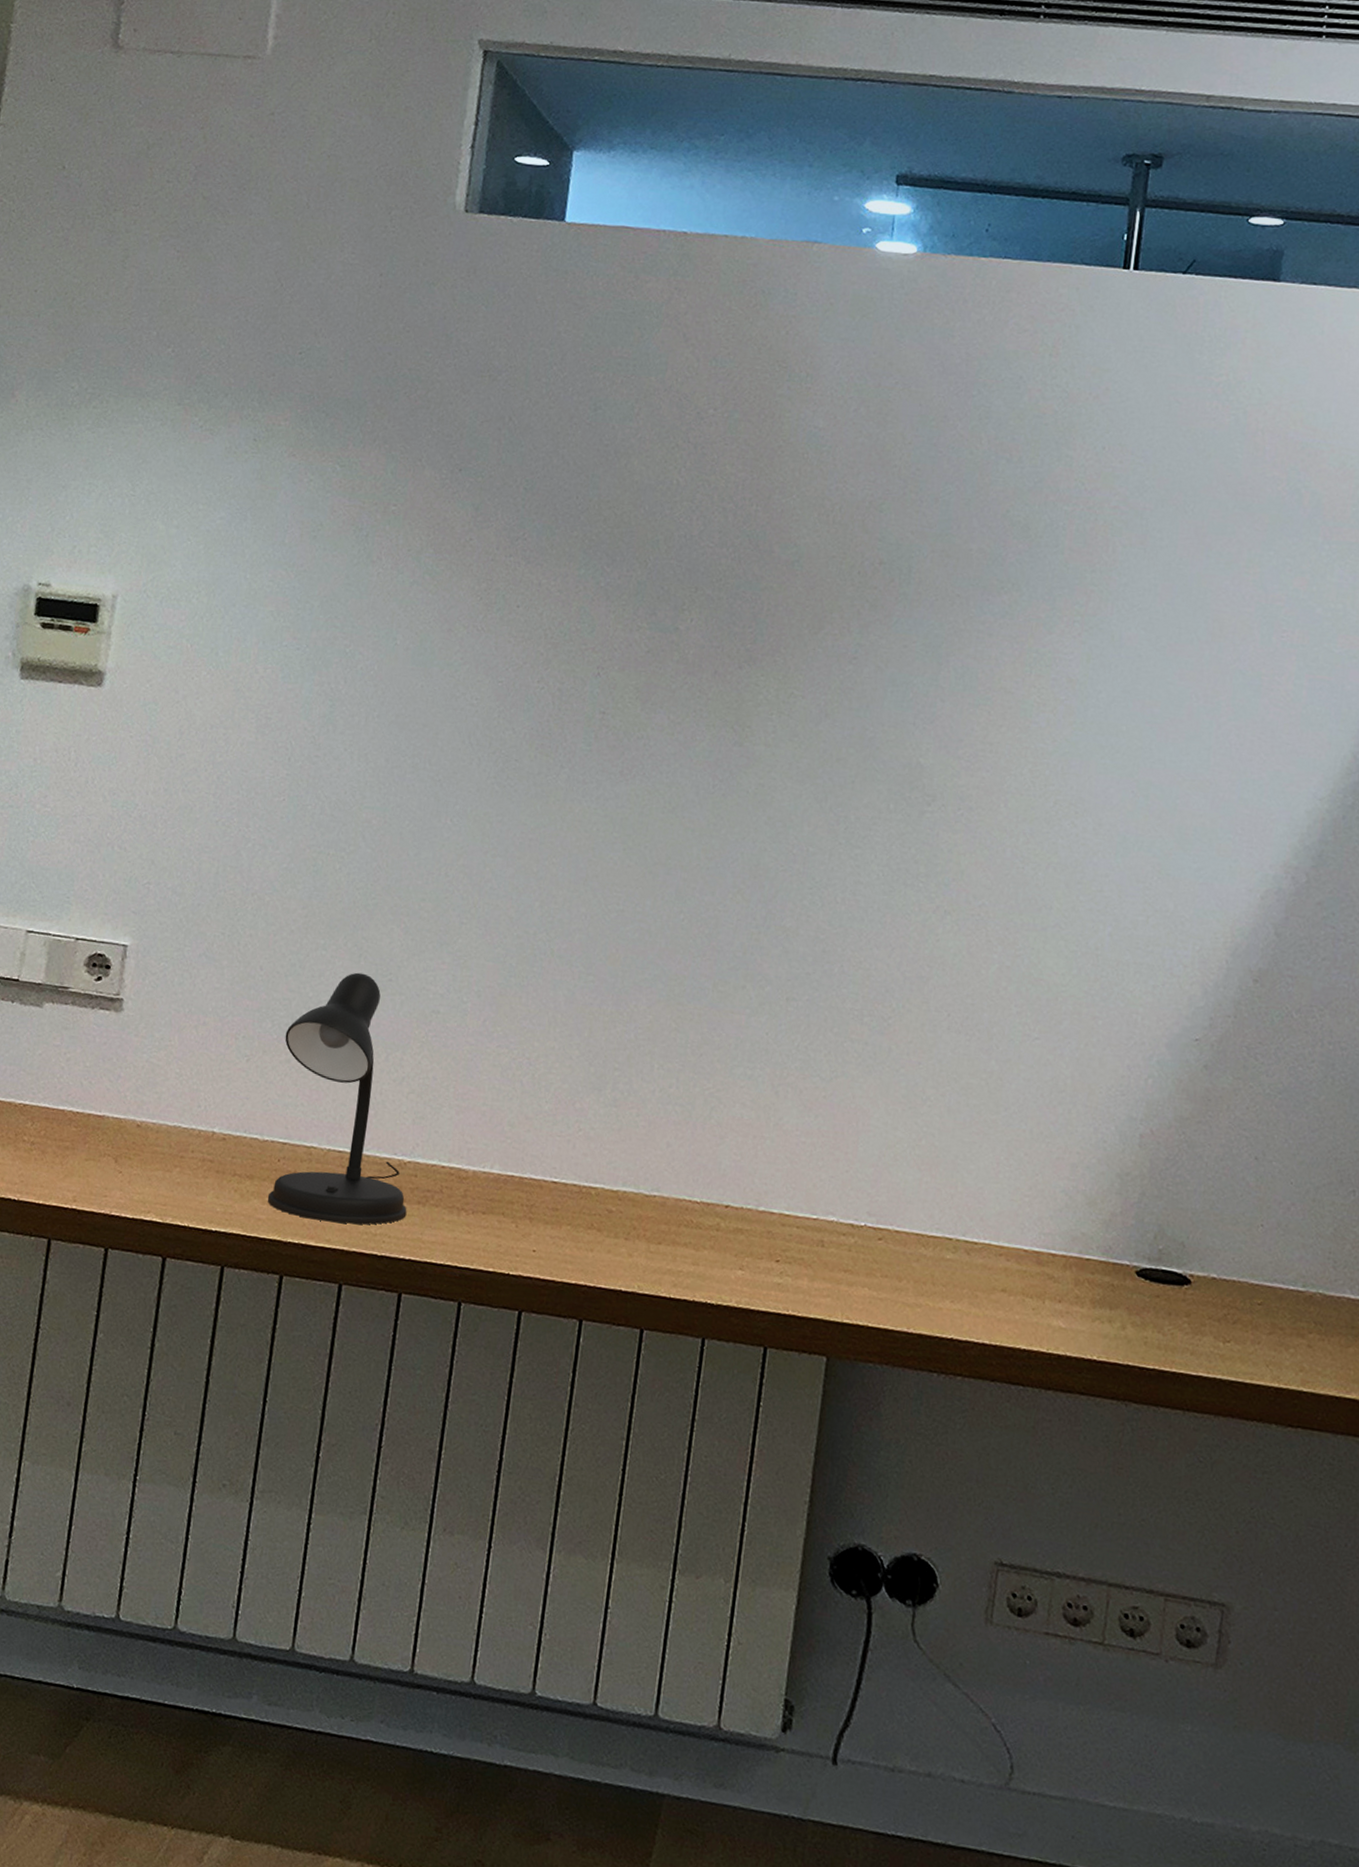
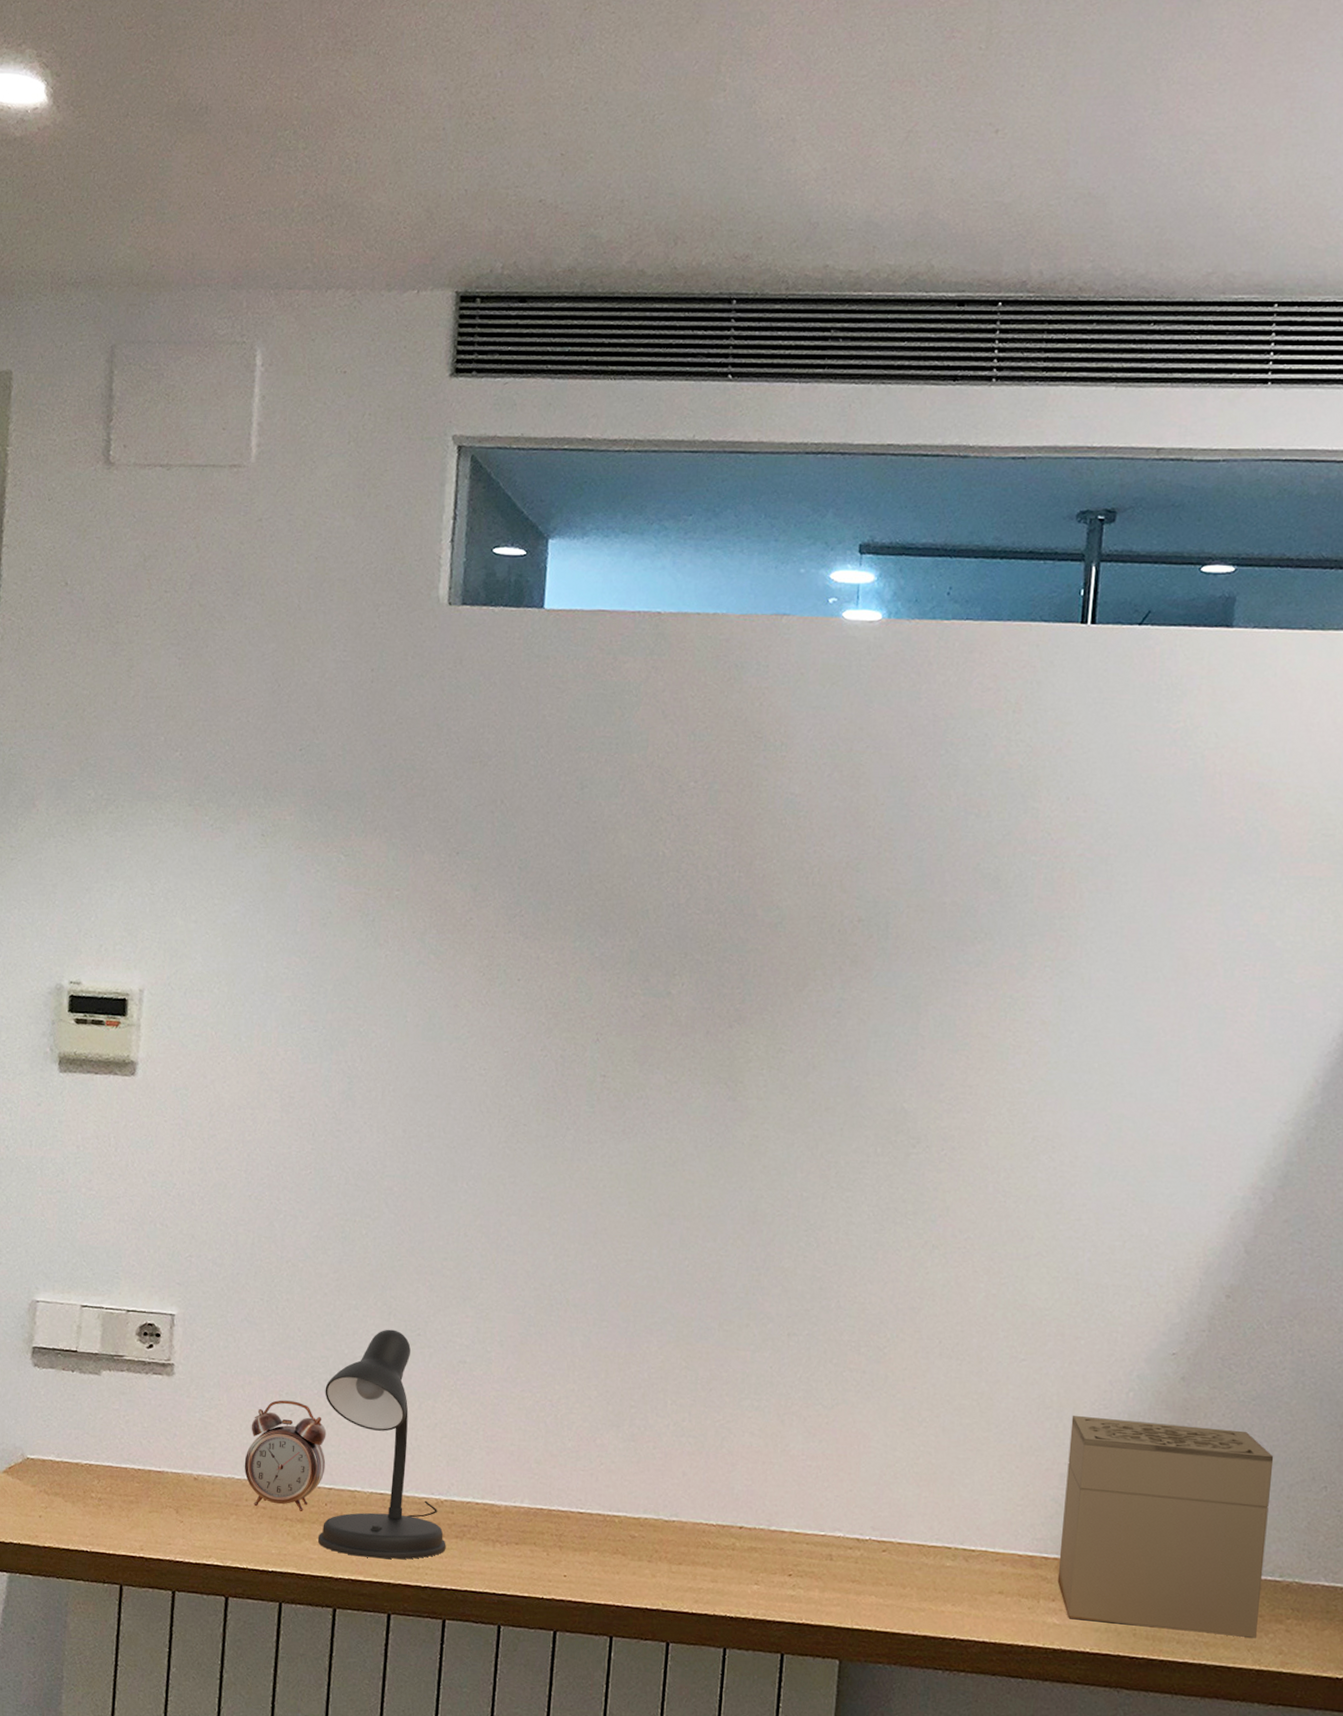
alarm clock: none [192,1043,284,1168] -> present [244,1400,327,1512]
decorative box: none [1064,1101,1300,1353] -> present [1057,1416,1274,1638]

